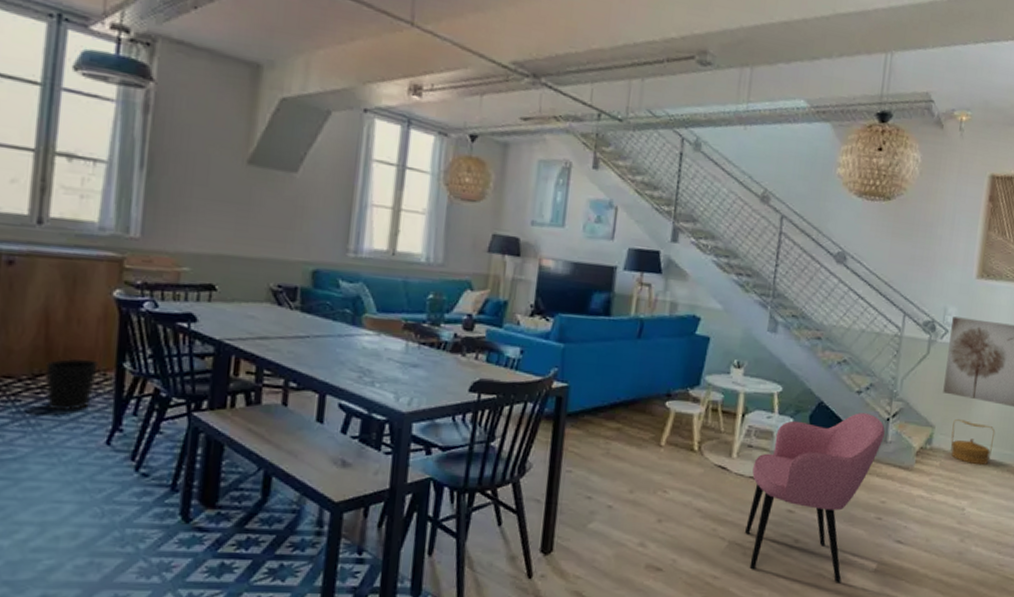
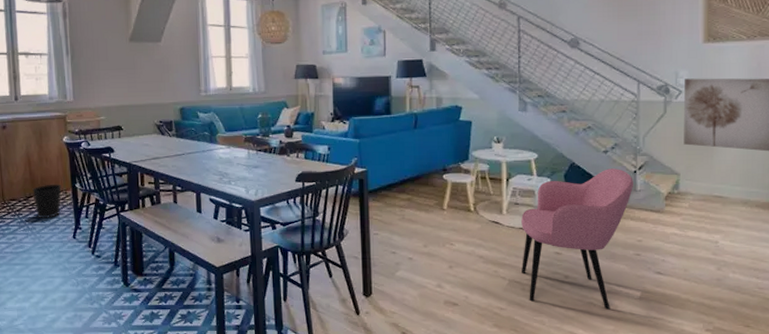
basket: present [950,418,996,466] -> none [697,165,740,204]

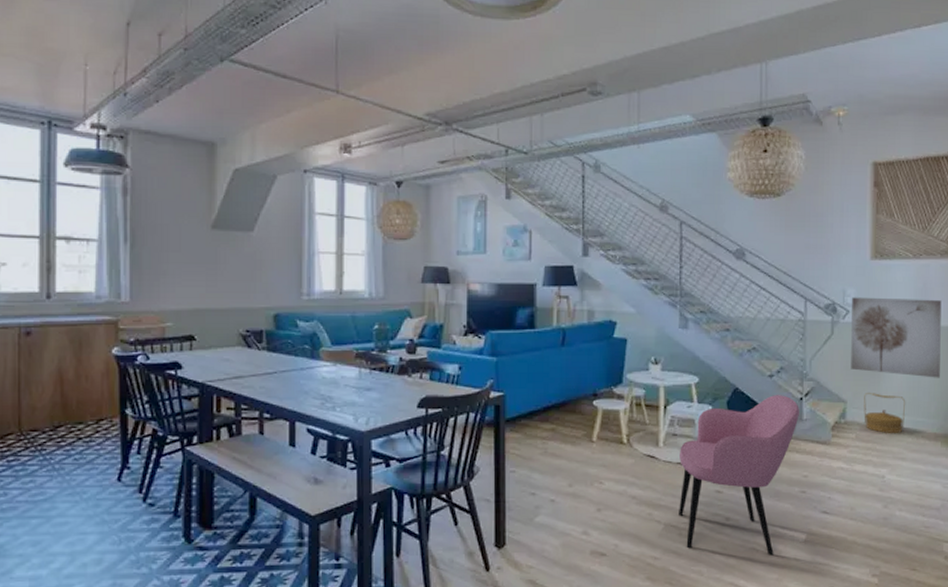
wastebasket: present [32,184,62,219] -> none [64,409,105,456]
basket: none [697,165,740,204] -> present [864,392,906,434]

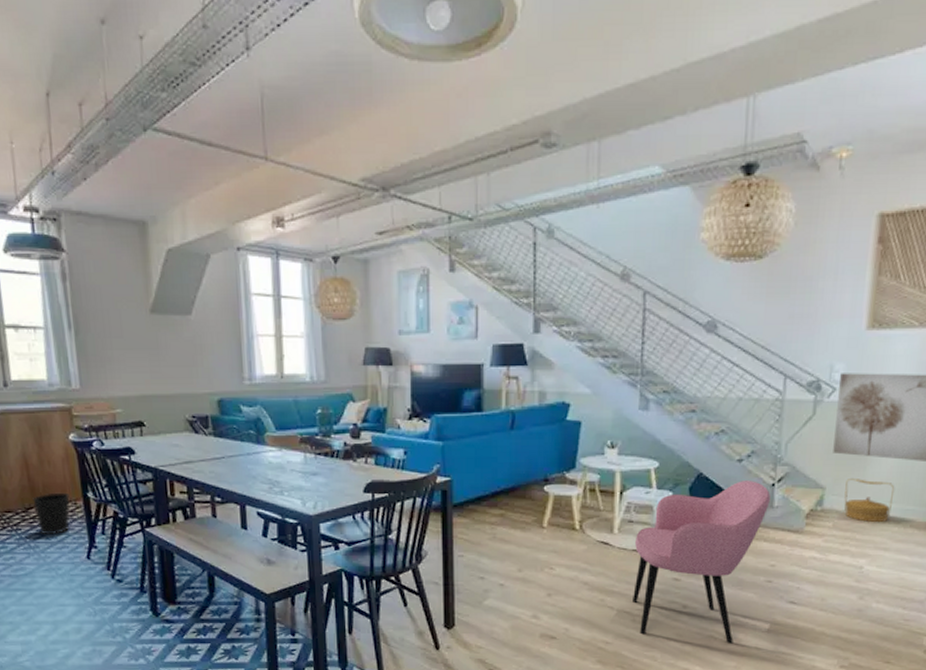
wastebasket: none [64,409,105,456] -> present [33,492,70,535]

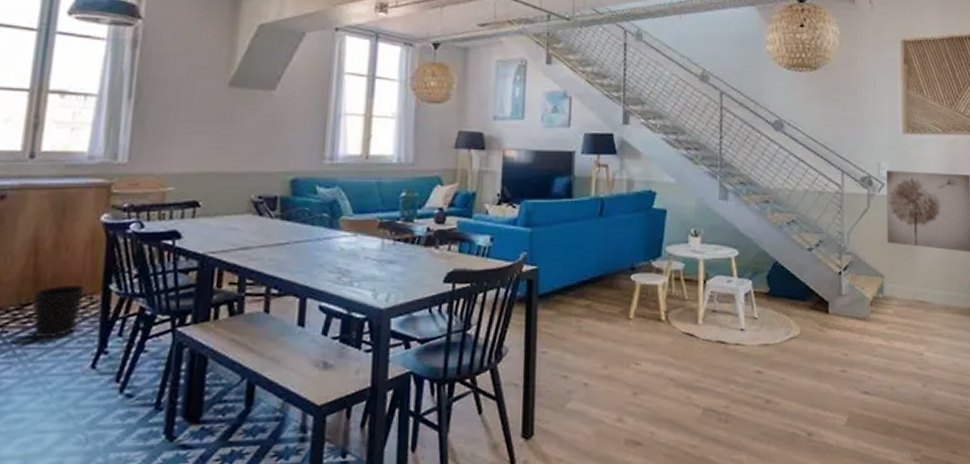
armchair: present [633,481,771,644] -> none [718,269,838,441]
basket: present [844,477,895,523] -> none [901,266,941,310]

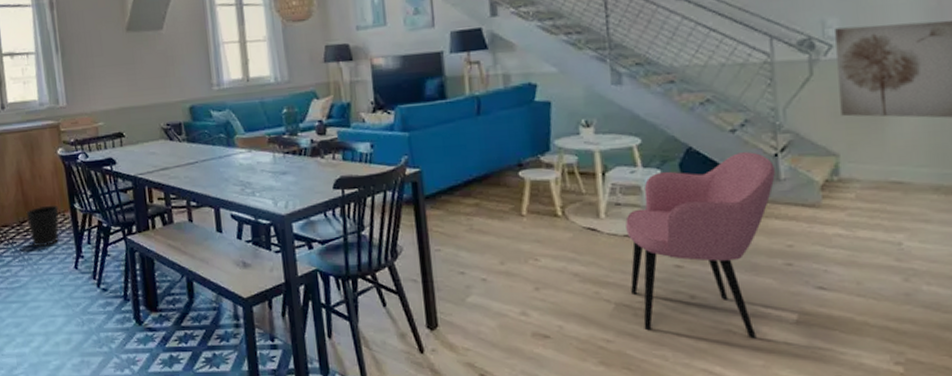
armchair: none [718,269,838,441] -> present [625,152,775,339]

